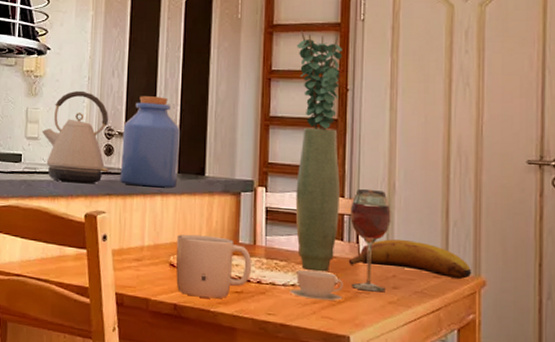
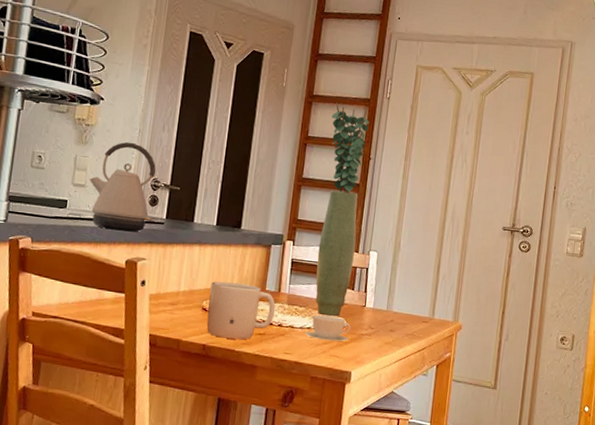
jar: present [120,96,180,189] -> none [162,151,222,239]
fruit: present [348,239,472,280] -> none [356,289,452,324]
wineglass: present [350,189,391,292] -> none [357,246,395,335]

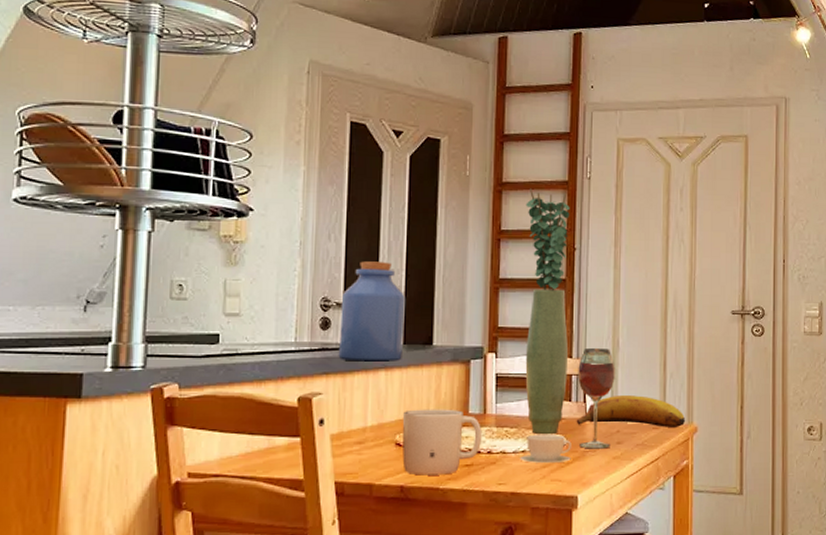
kettle: present [89,141,156,232] -> none [244,257,327,363]
jar: none [162,151,222,239] -> present [338,261,405,362]
fruit: none [356,289,452,324] -> present [576,394,686,429]
wineglass: none [357,246,395,335] -> present [578,349,615,449]

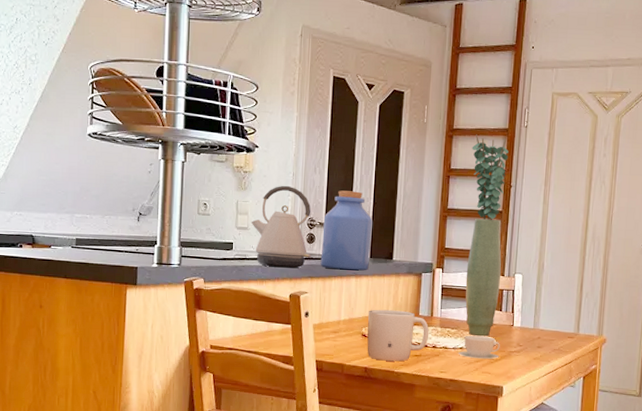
kettle: none [244,257,327,363] -> present [251,185,312,268]
fruit: present [576,394,686,429] -> none [505,308,597,339]
wineglass: present [578,349,615,449] -> none [507,269,540,351]

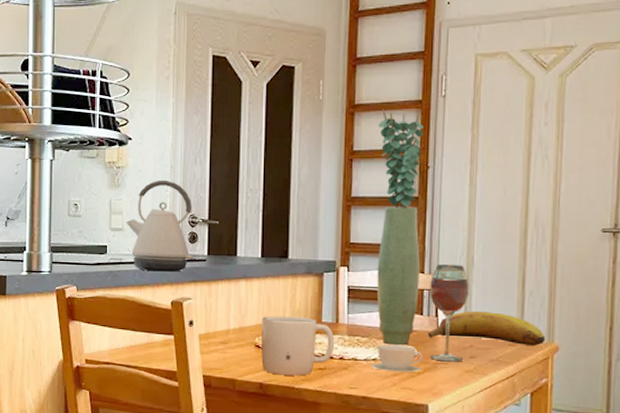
jar: present [320,190,372,271] -> none [204,182,263,272]
fruit: none [505,308,597,339] -> present [427,310,546,347]
wineglass: none [507,269,540,351] -> present [430,265,469,362]

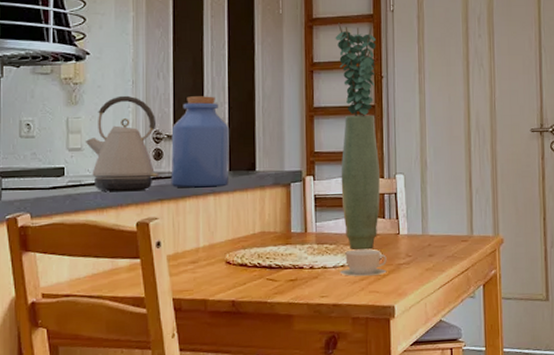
jar: none [204,182,263,272] -> present [170,96,230,188]
mug: present [261,316,335,376] -> none [231,229,305,291]
fruit: present [427,310,546,347] -> none [390,210,492,241]
wineglass: present [430,265,469,362] -> none [390,168,425,262]

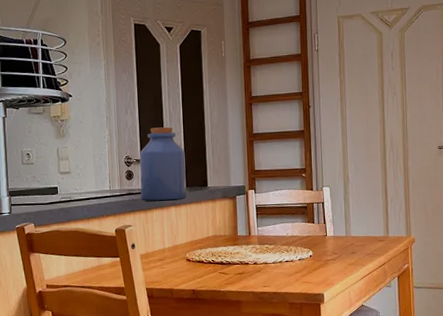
kettle: present [85,95,160,192] -> none [72,128,132,206]
vase: present [335,23,380,250] -> none [269,62,310,249]
teacup: present [339,249,387,277] -> none [278,248,317,270]

